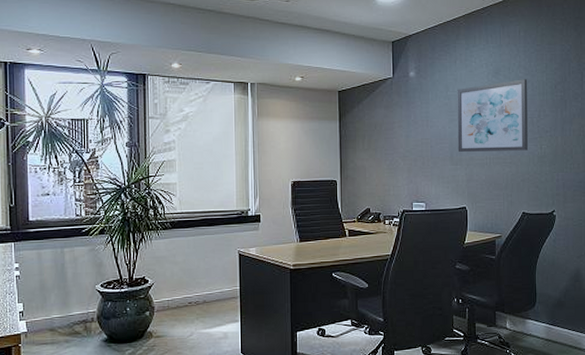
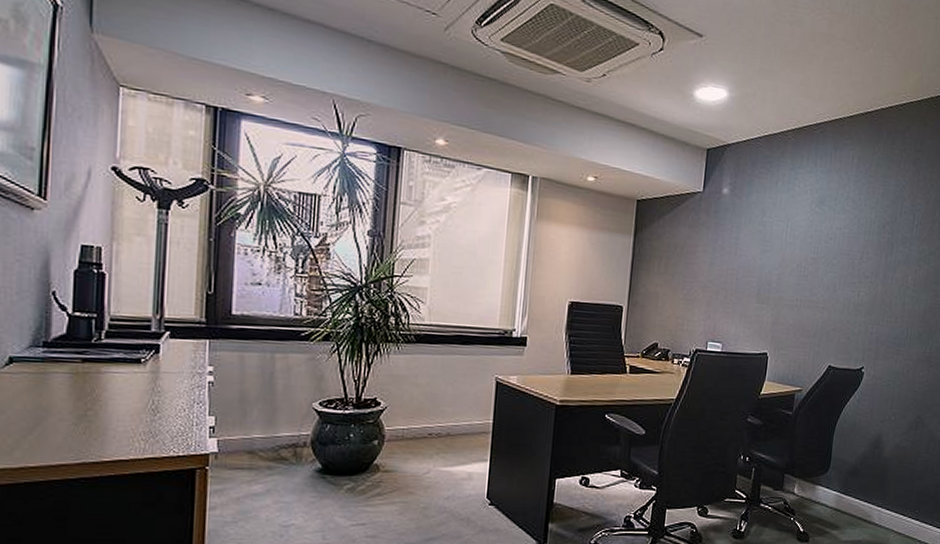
wall art: present [457,79,528,152] -> none [766,213,854,296]

